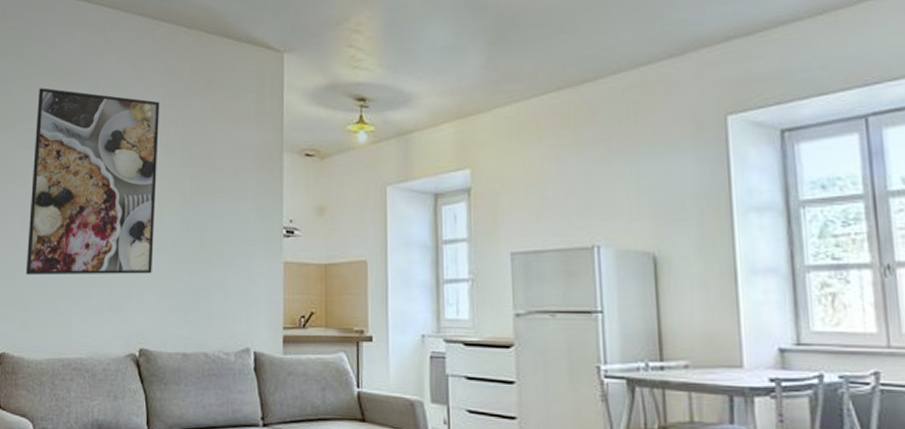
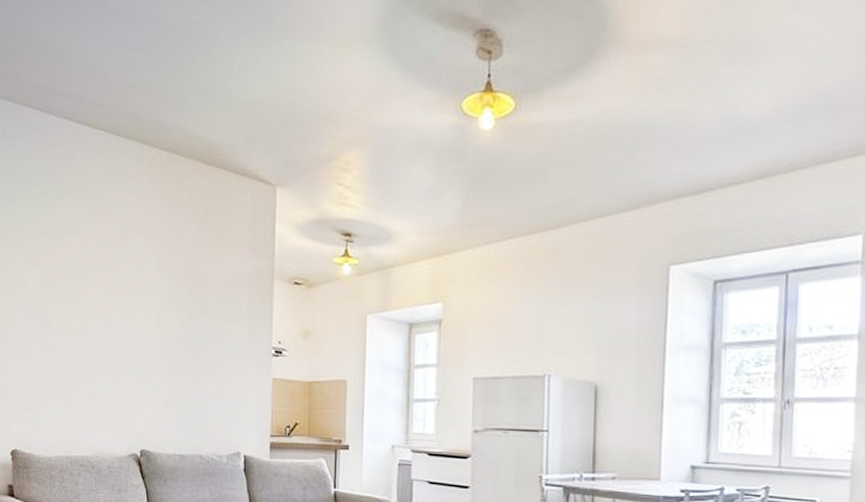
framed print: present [25,87,160,276] -> none [34,207,159,385]

